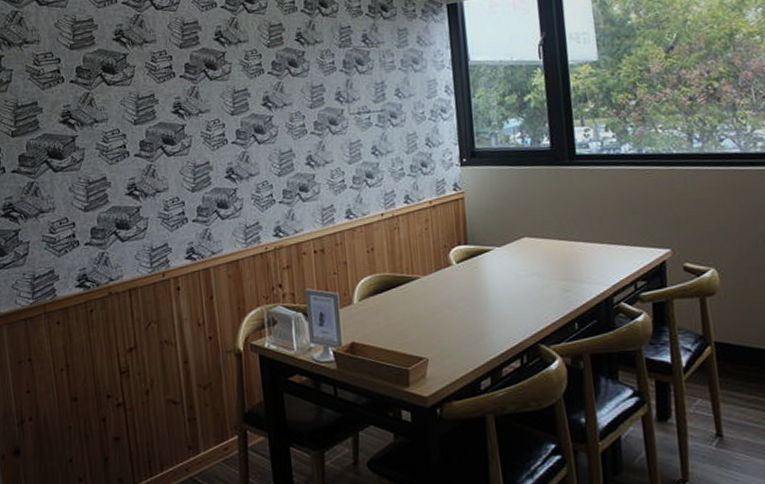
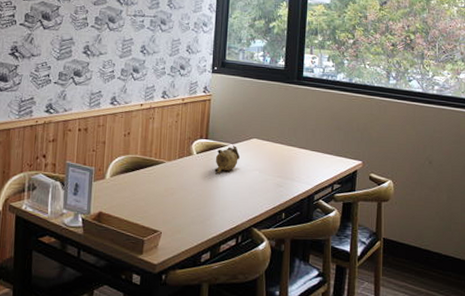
teapot: none [480,249,511,284] -> present [214,146,241,173]

